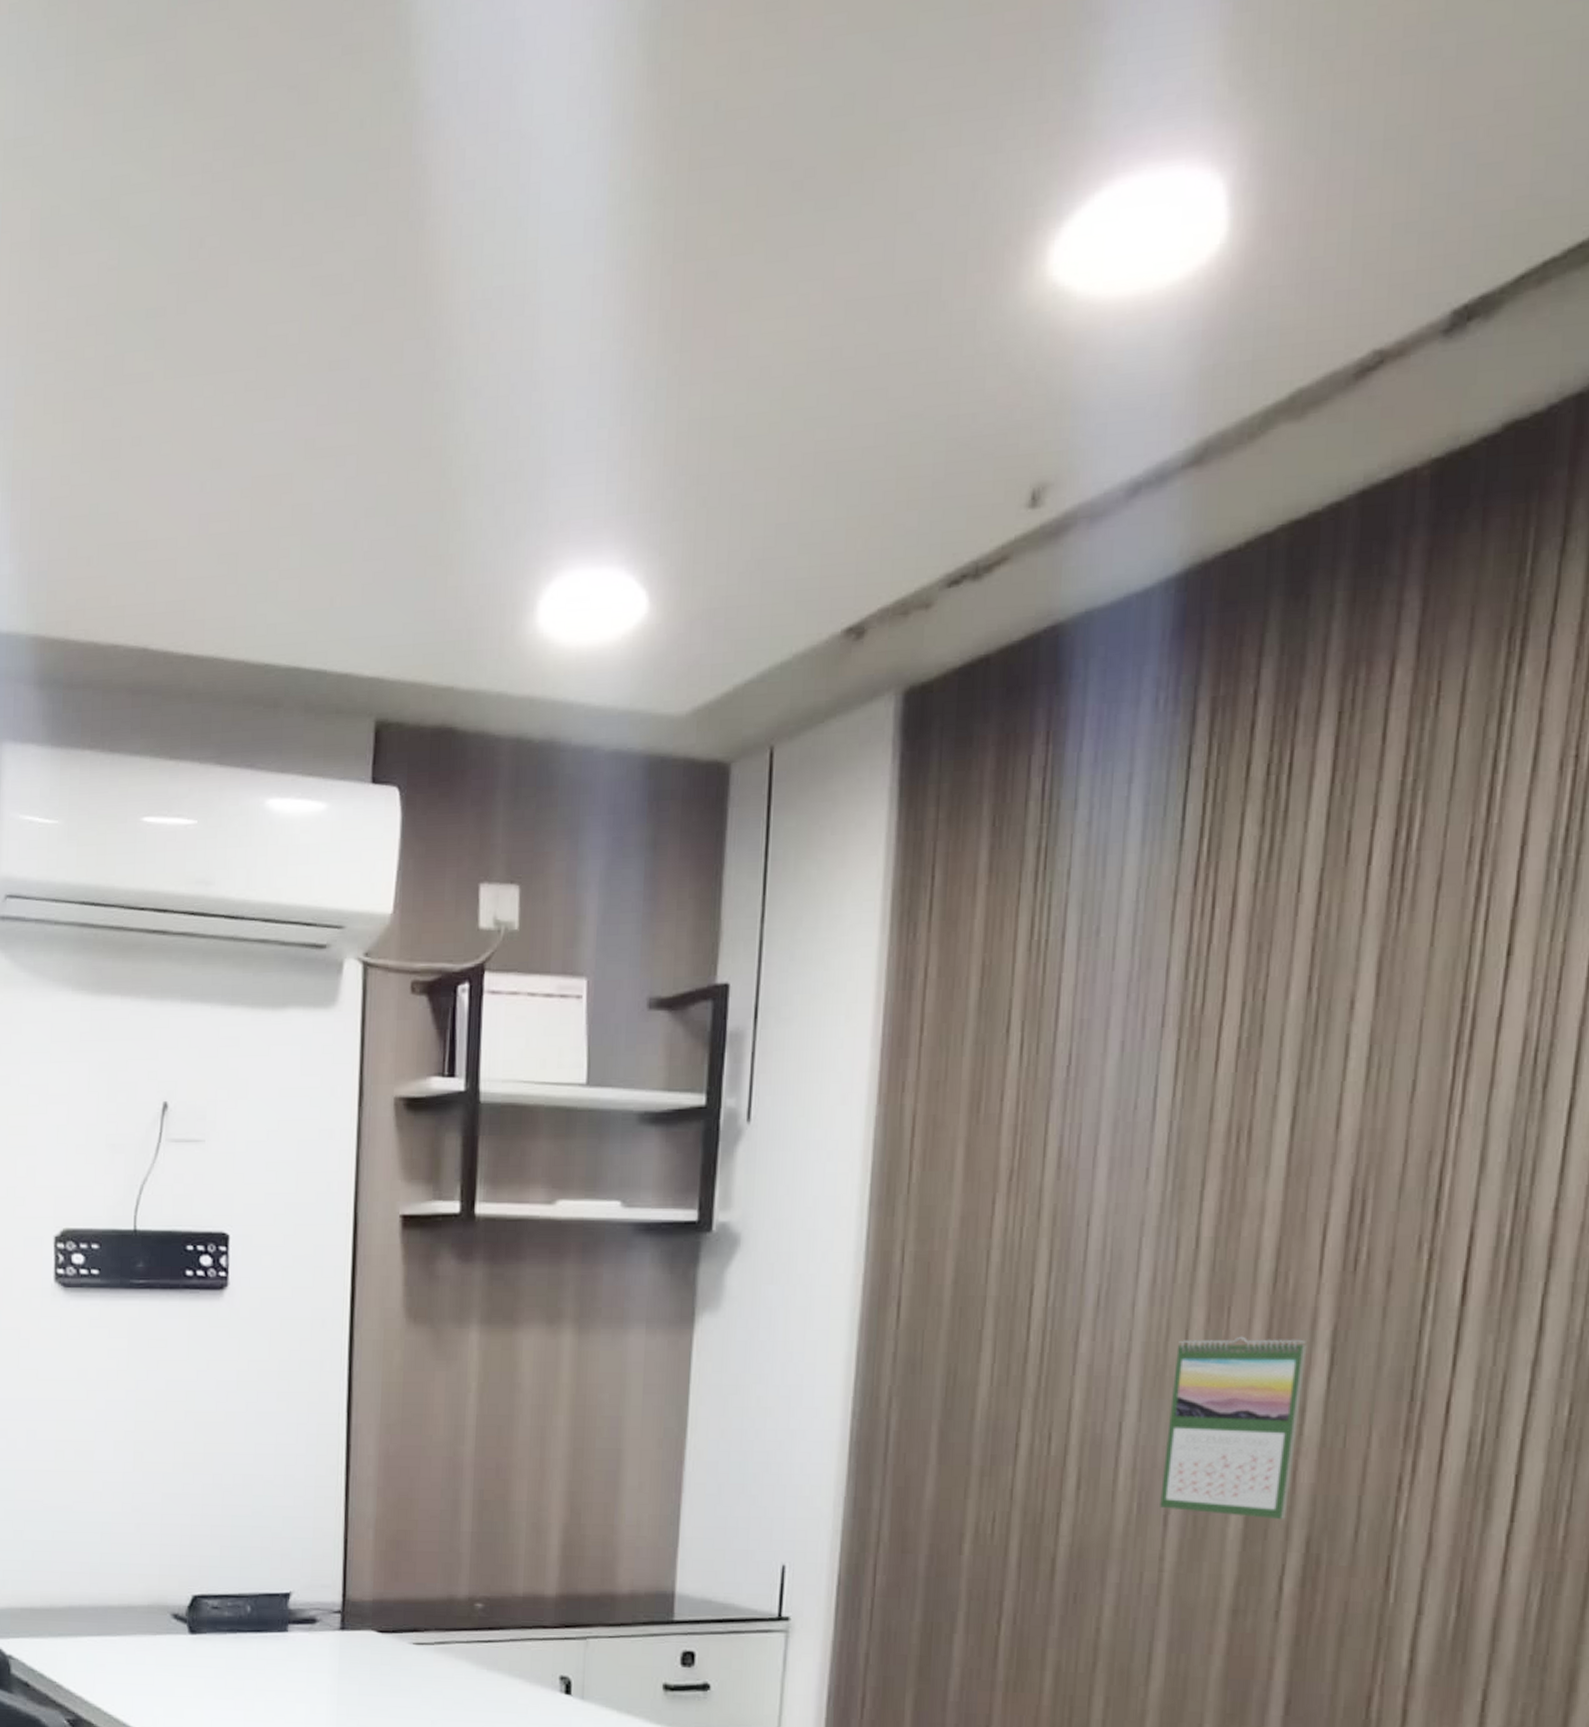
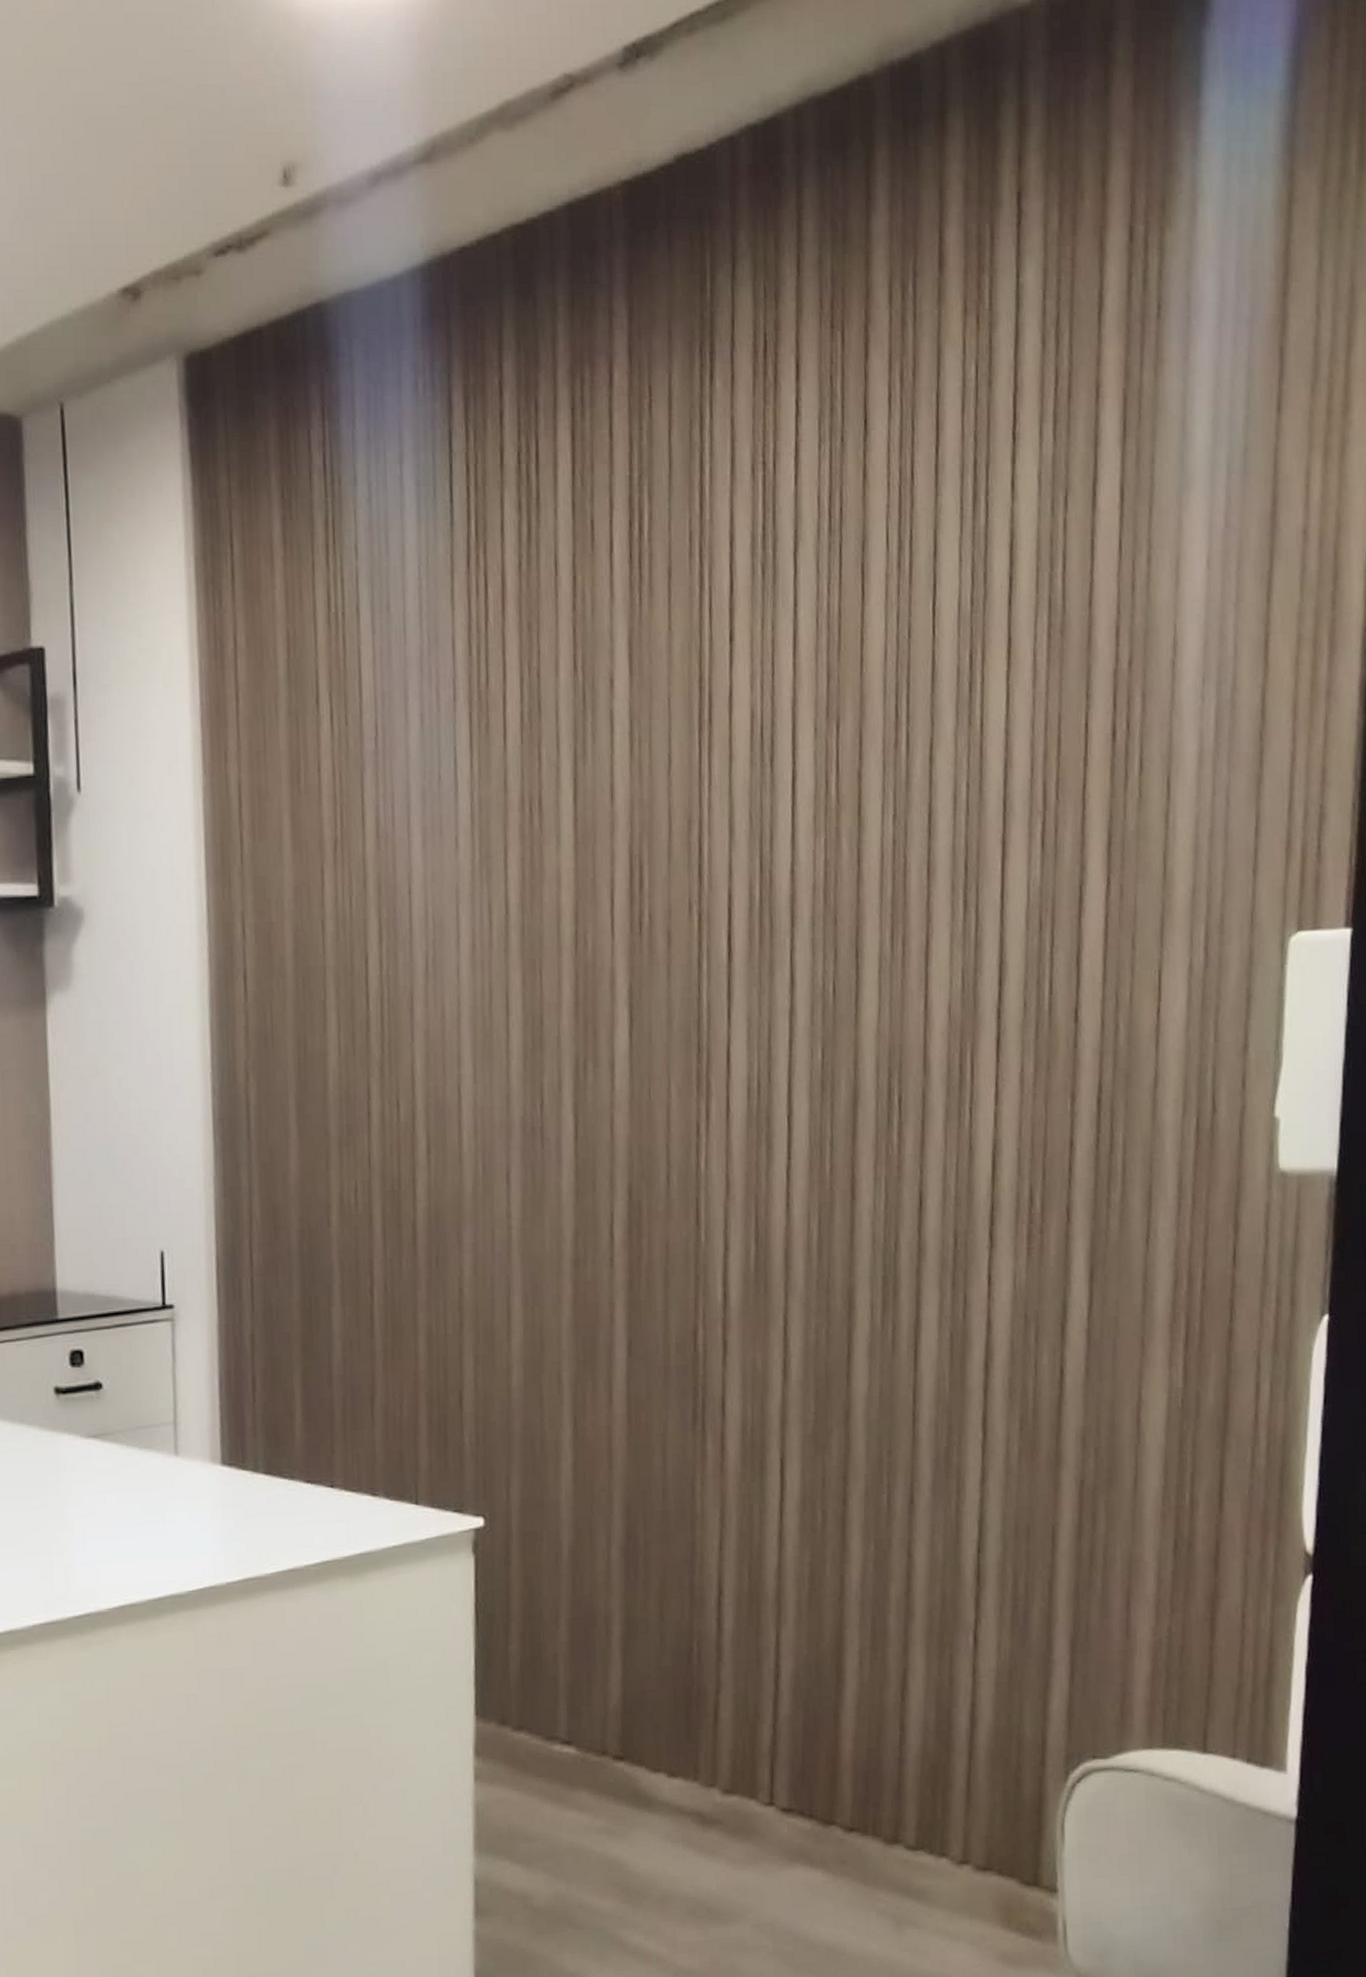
calendar: present [1160,1336,1307,1520] -> none [500,997,610,1171]

